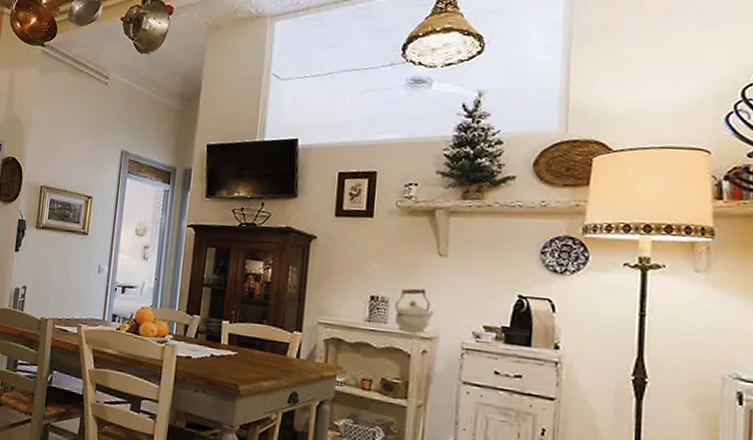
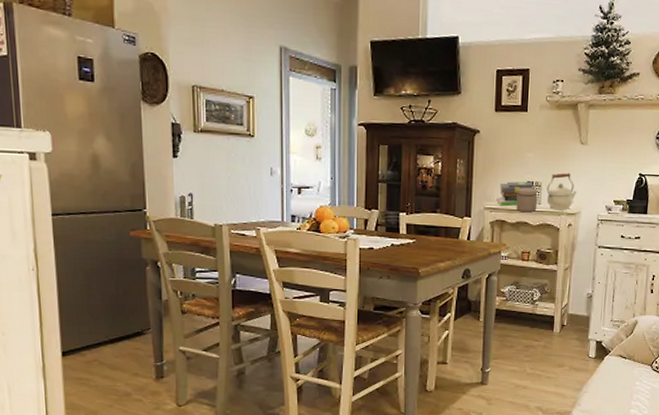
books: none [333,294,379,323] -> present [496,181,534,207]
jar: none [356,302,383,332] -> present [516,187,538,213]

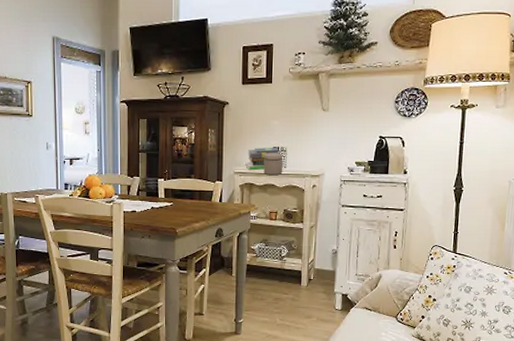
kettle: present [546,173,578,211] -> none [291,138,321,173]

